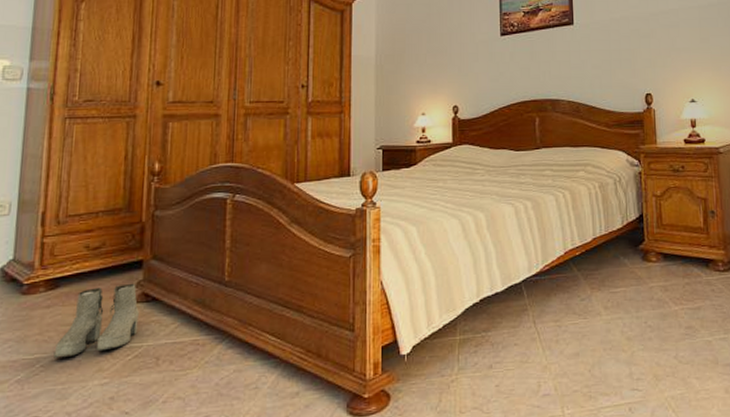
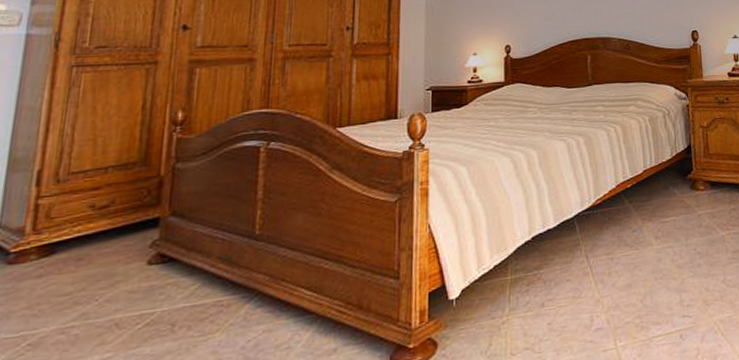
boots: present [53,283,139,358] -> none [44,243,153,335]

